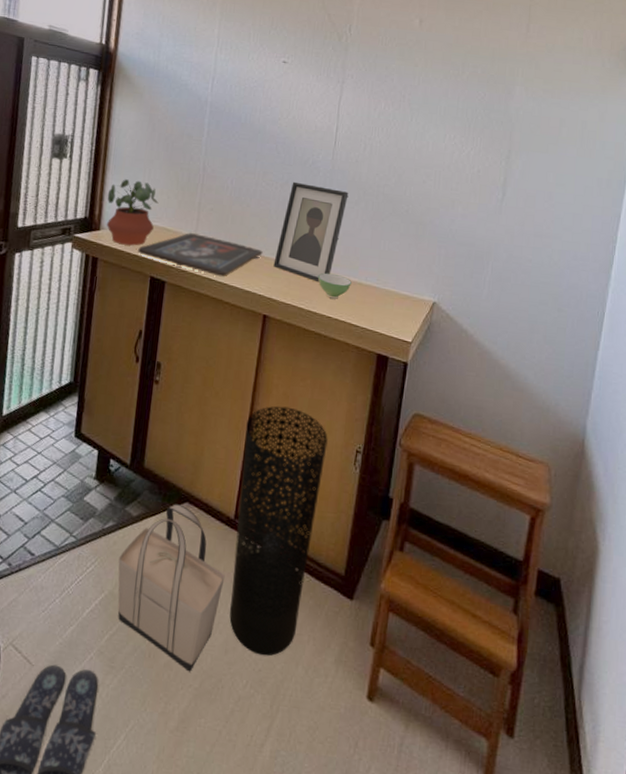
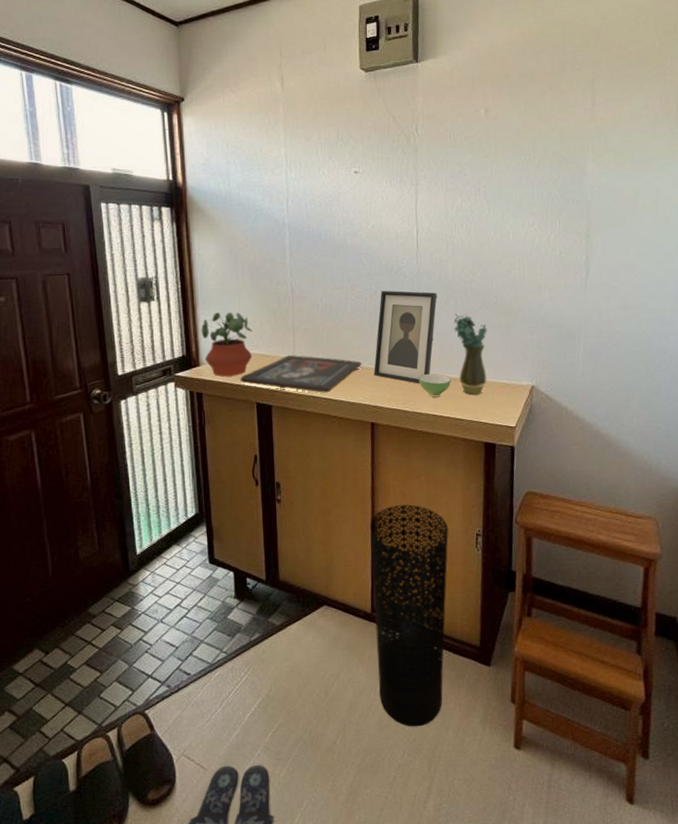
shopping bag: present [117,504,225,672] -> none [269,608,371,752]
vase: none [359,216,395,303] -> present [454,313,487,395]

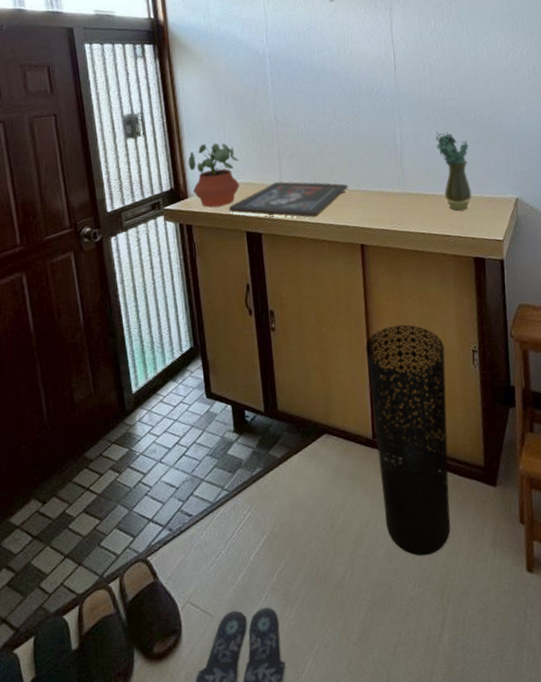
picture frame: present [374,290,437,384] -> none [360,112,418,204]
bowl: present [418,373,451,397] -> none [404,191,437,216]

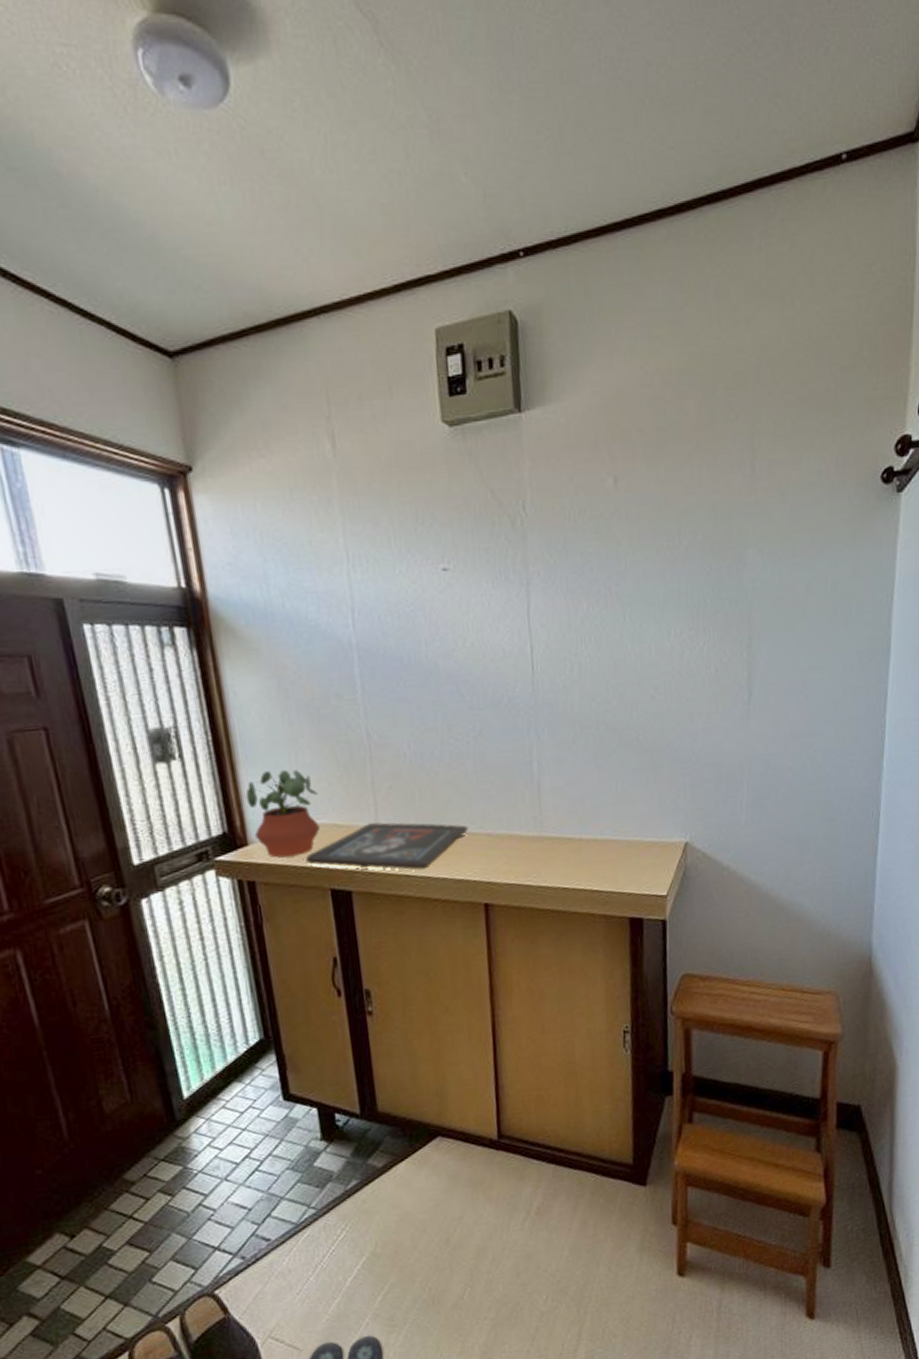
umbrella stand: present [366,324,451,556] -> none [490,1002,591,1267]
vase: present [435,131,472,211] -> none [585,755,630,859]

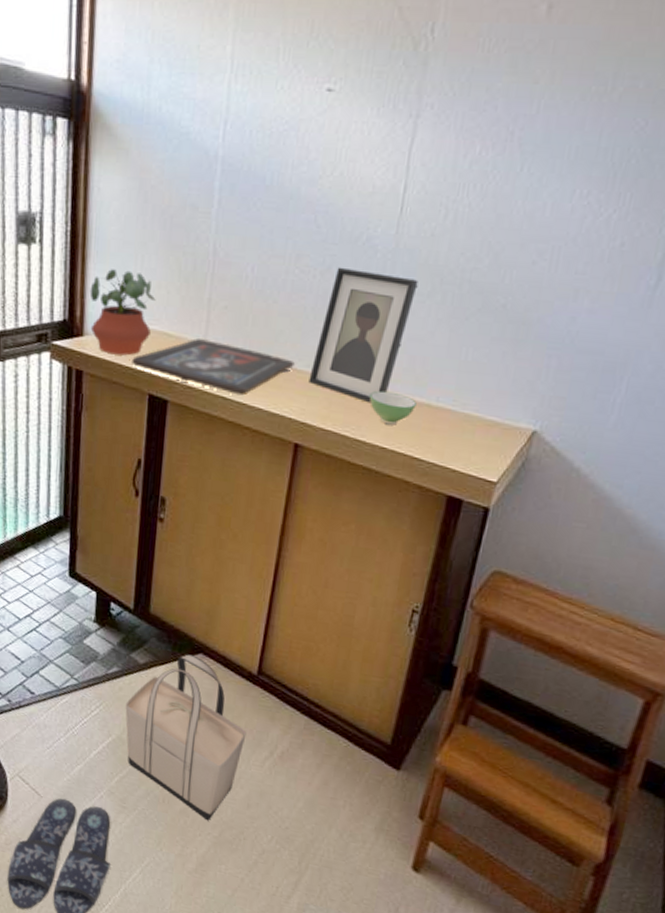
shopping bag: none [372,1140,501,1306] -> present [125,654,247,821]
picture frame: none [484,729,562,850] -> present [308,267,418,404]
bowl: none [542,834,585,866] -> present [368,390,417,425]

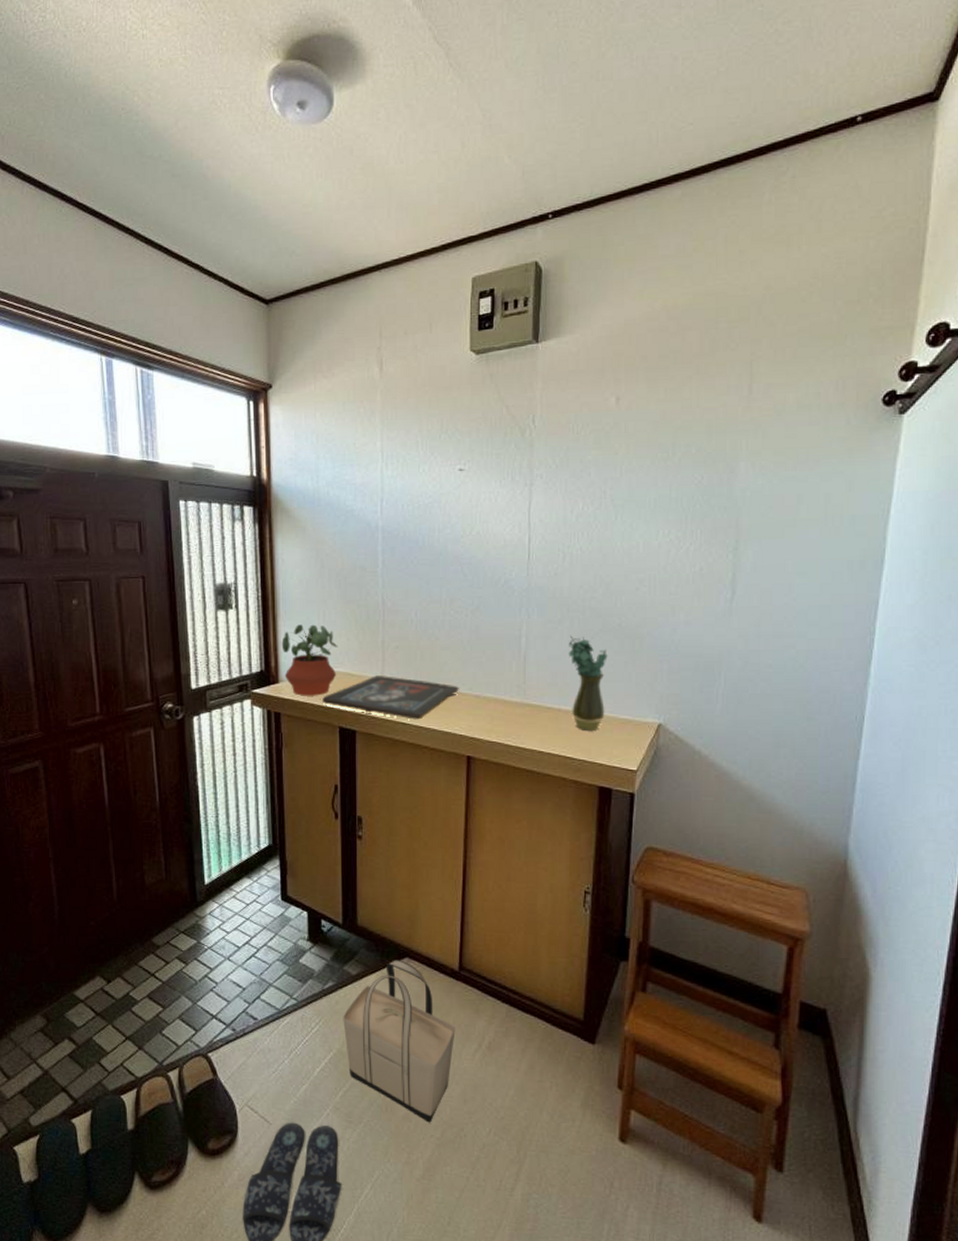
picture frame: present [308,267,418,404] -> none [472,606,550,715]
bowl: present [368,390,417,425] -> none [523,703,562,731]
vase: none [427,313,483,430] -> present [568,636,608,730]

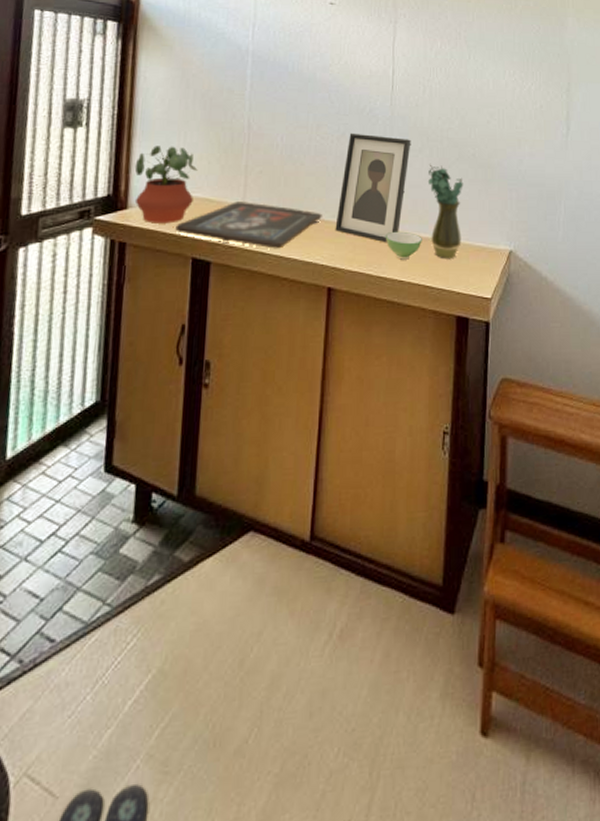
shopping bag: present [343,960,456,1123] -> none [167,535,304,754]
picture frame: none [472,606,550,715] -> present [335,133,411,243]
bowl: none [523,703,562,731] -> present [385,231,422,260]

